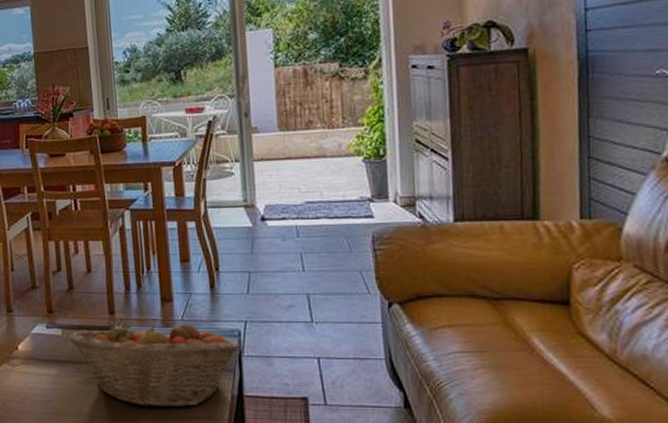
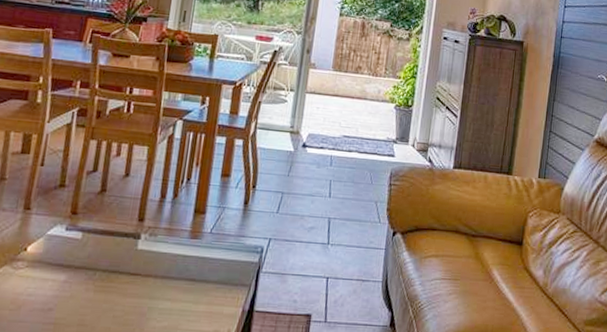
fruit basket: present [68,319,239,408] -> none [87,229,260,321]

